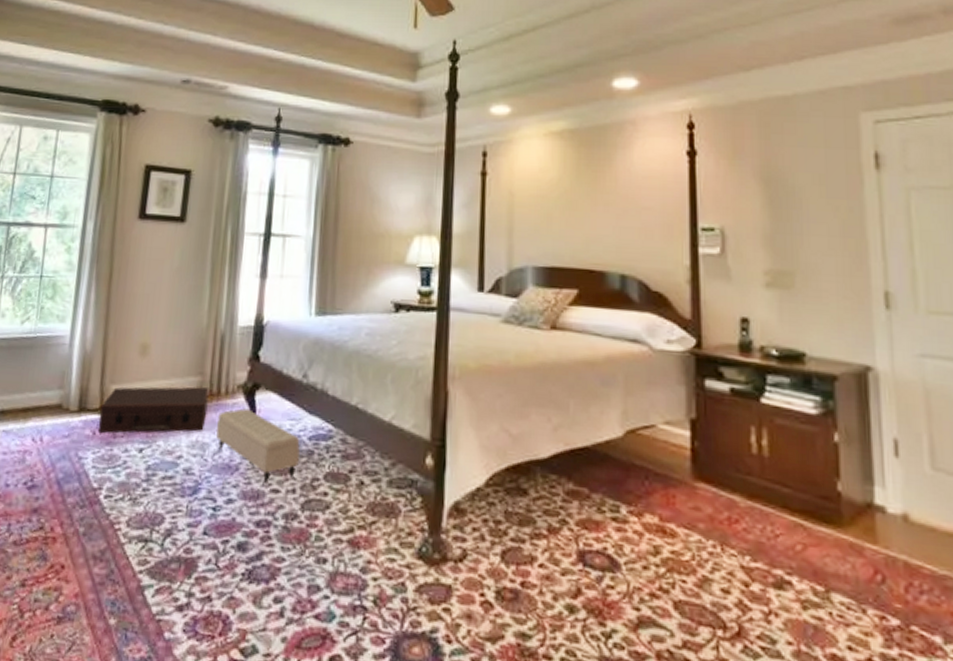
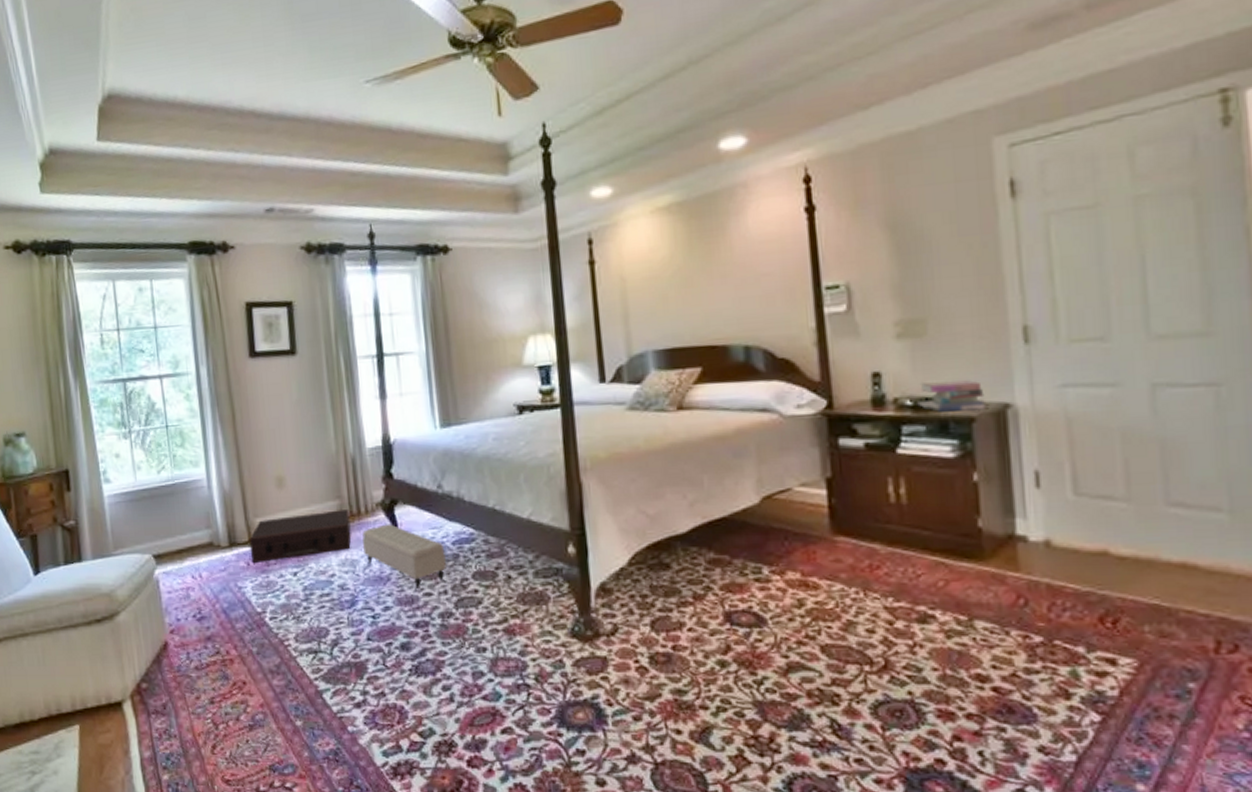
books: none [782,335,848,369] -> present [917,380,986,412]

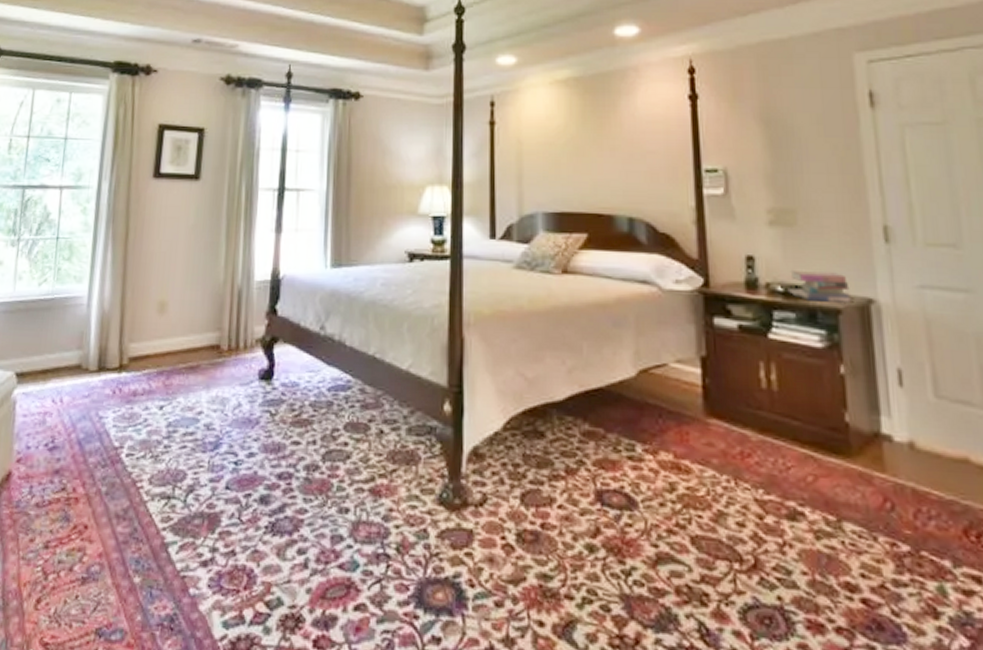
suitcase: present [249,509,351,563] -> none [118,342,228,392]
bench: present [362,524,446,587] -> none [236,362,320,434]

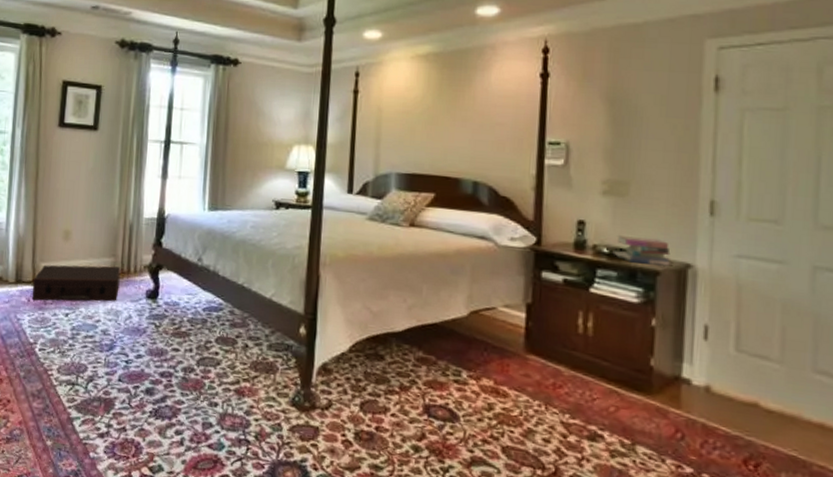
suitcase: none [118,342,228,392] -> present [32,265,121,301]

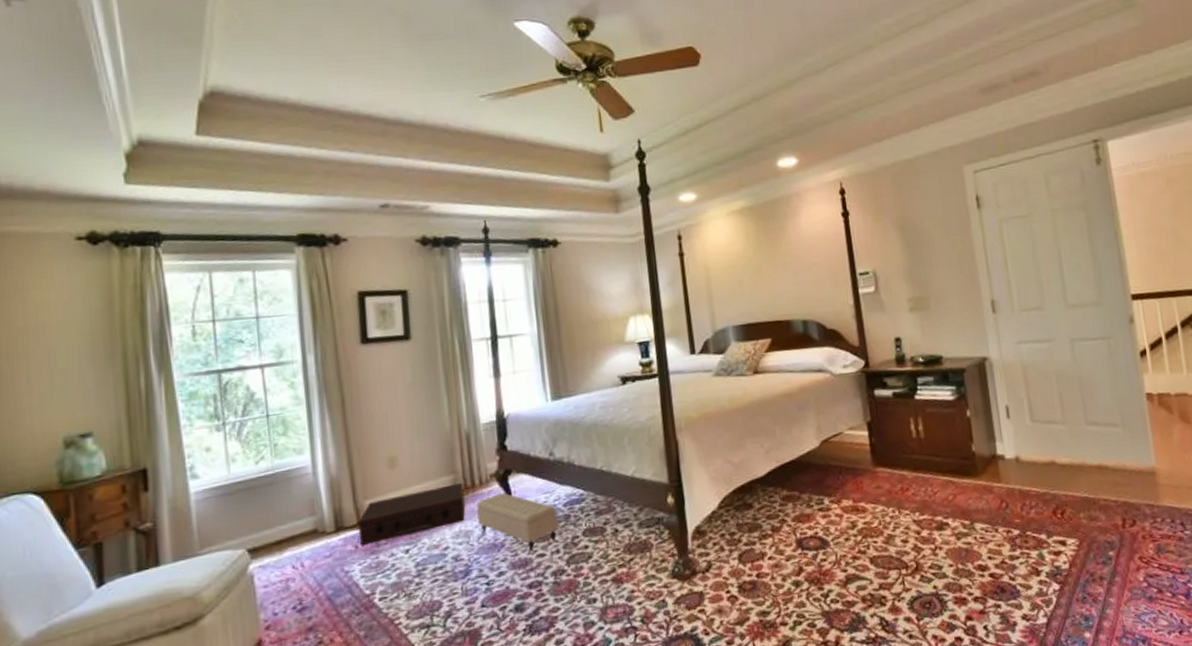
bench: none [127,284,196,342] -> present [476,493,558,550]
books: present [612,236,671,266] -> none [926,341,971,366]

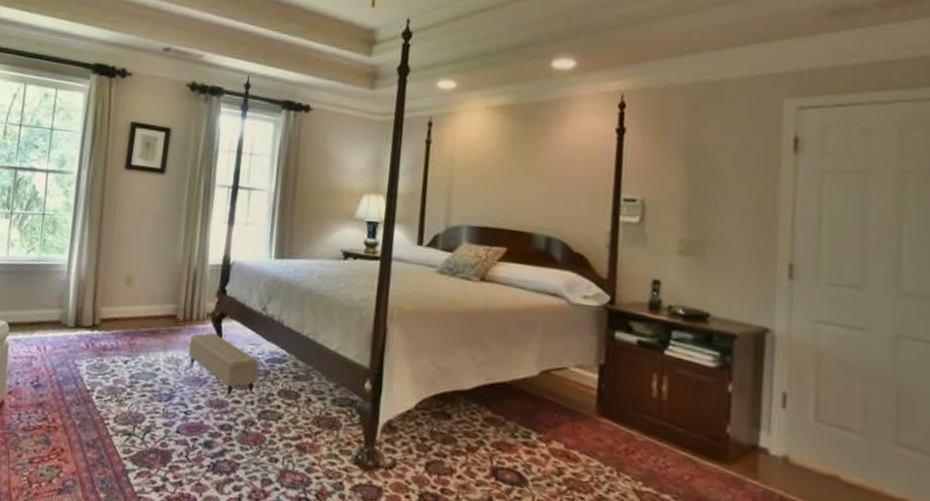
suitcase: present [357,483,466,545] -> none [91,309,183,350]

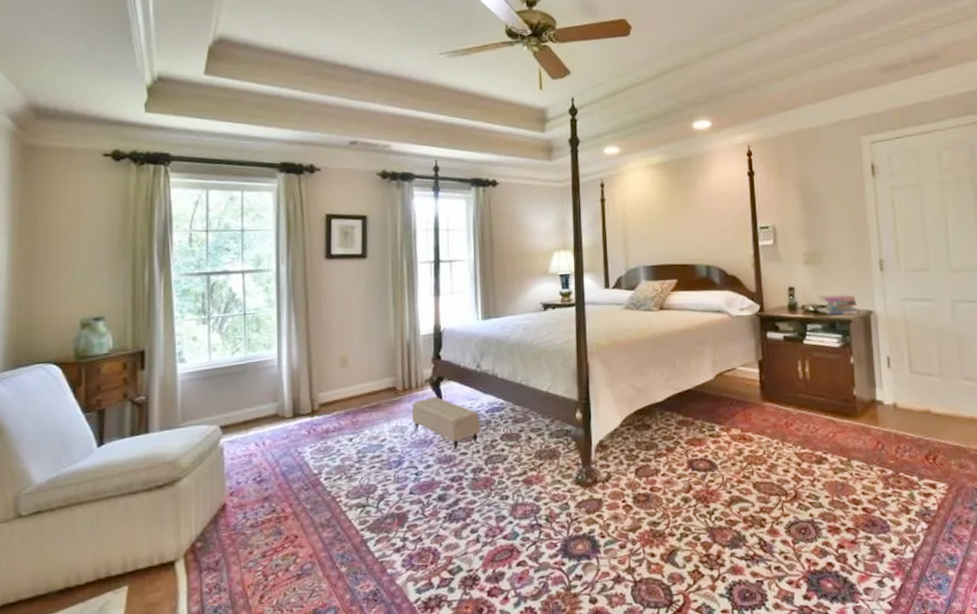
books: none [688,297,748,330] -> present [816,294,858,316]

